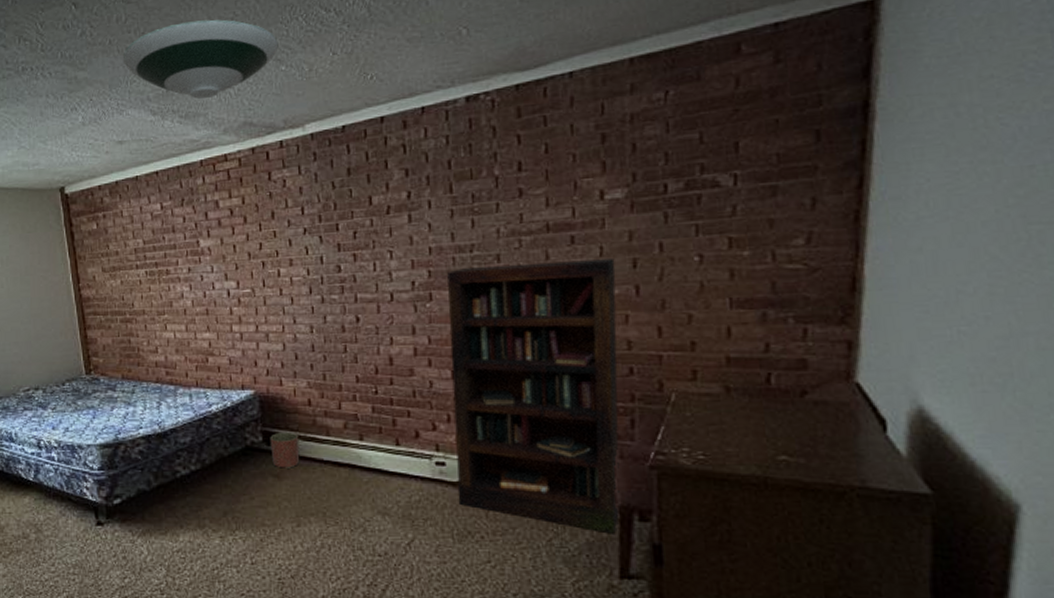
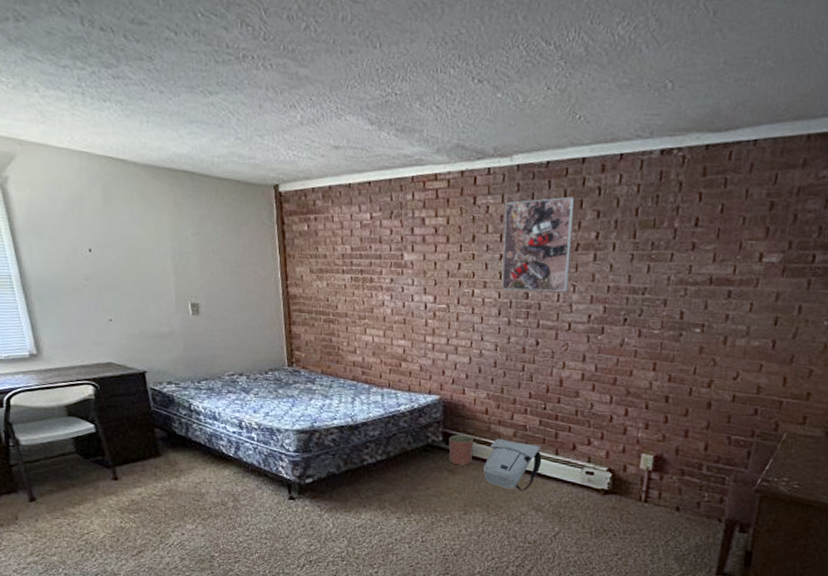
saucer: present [122,19,279,99] -> none [345,32,498,116]
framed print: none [303,158,384,265] -> present [502,196,574,292]
backpack: none [314,432,381,492] -> present [483,438,542,490]
bookcase: present [447,259,621,534] -> none [599,308,761,541]

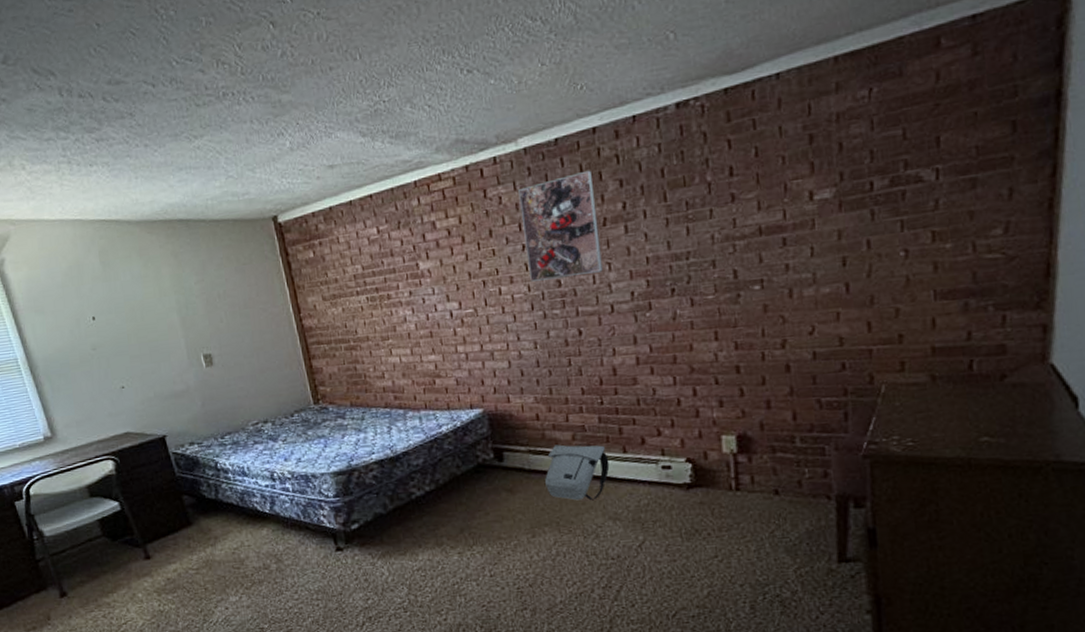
planter: present [448,434,473,466] -> none [501,447,530,483]

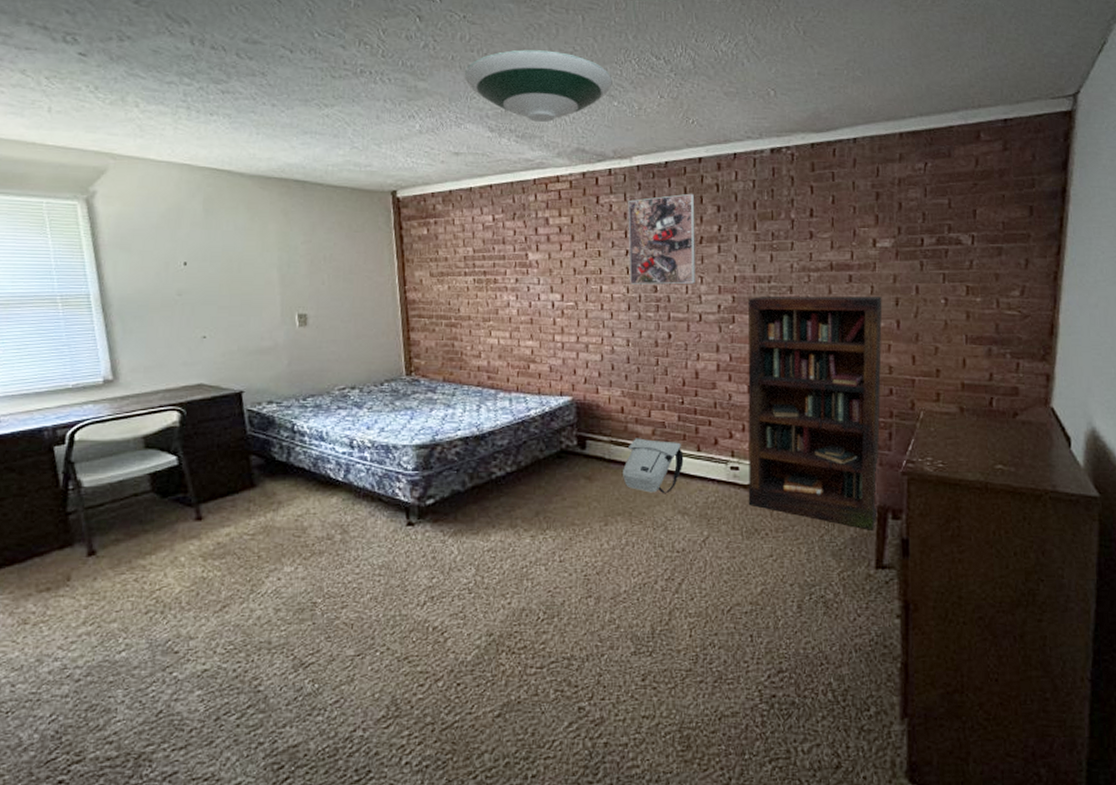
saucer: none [326,33,486,118] -> present [464,50,613,123]
bookcase: none [665,258,837,522] -> present [748,296,882,530]

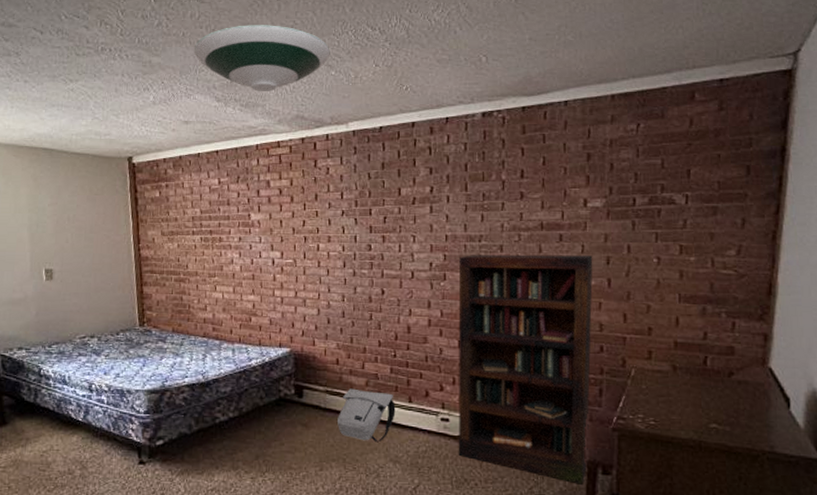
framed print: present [628,193,695,285] -> none [344,156,408,243]

